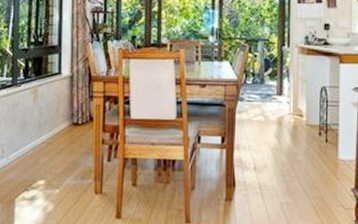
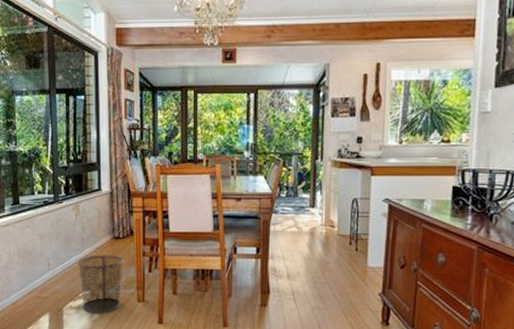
trash can: none [33,142,82,206] -> present [77,255,124,313]

